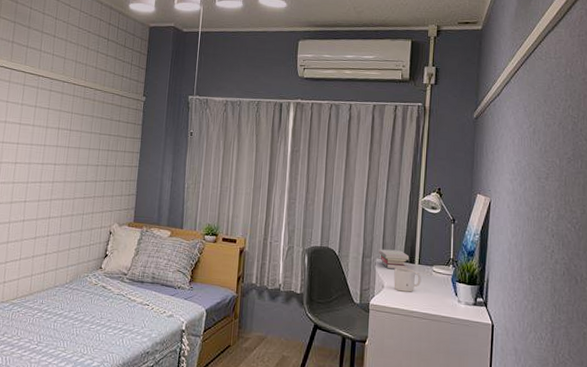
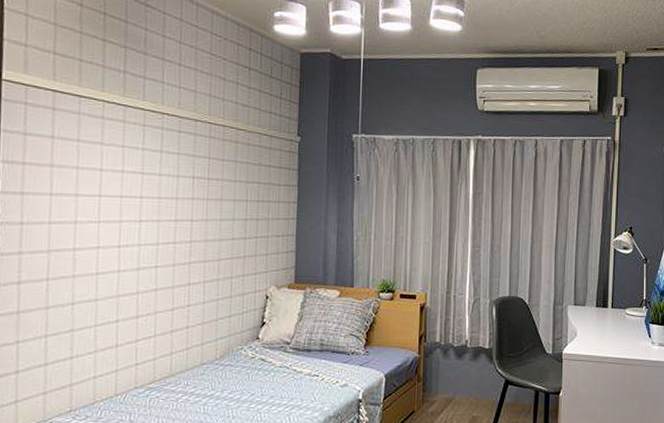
books: present [378,249,410,270] -> none [570,294,602,315]
mug: present [394,267,422,292] -> none [587,313,615,338]

